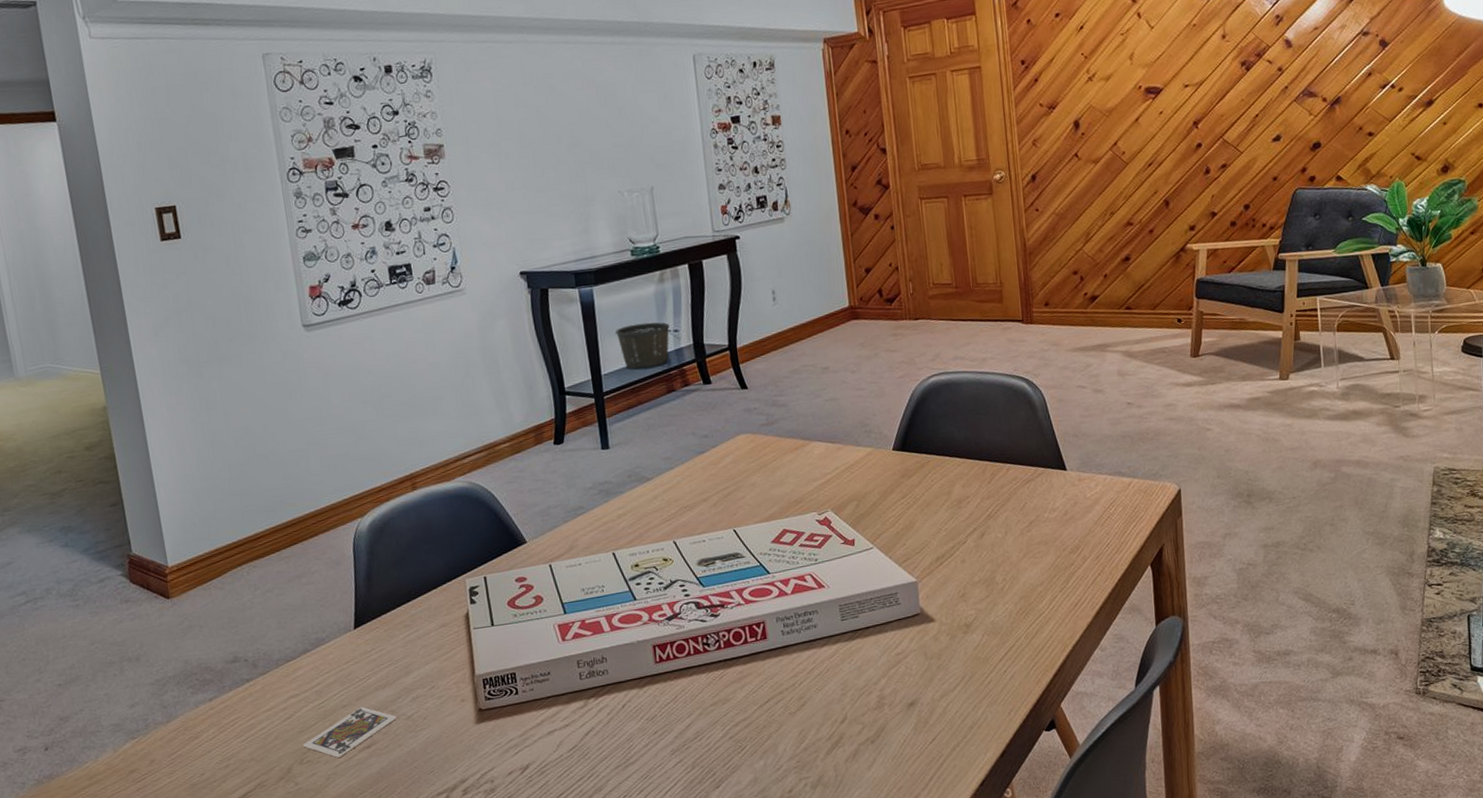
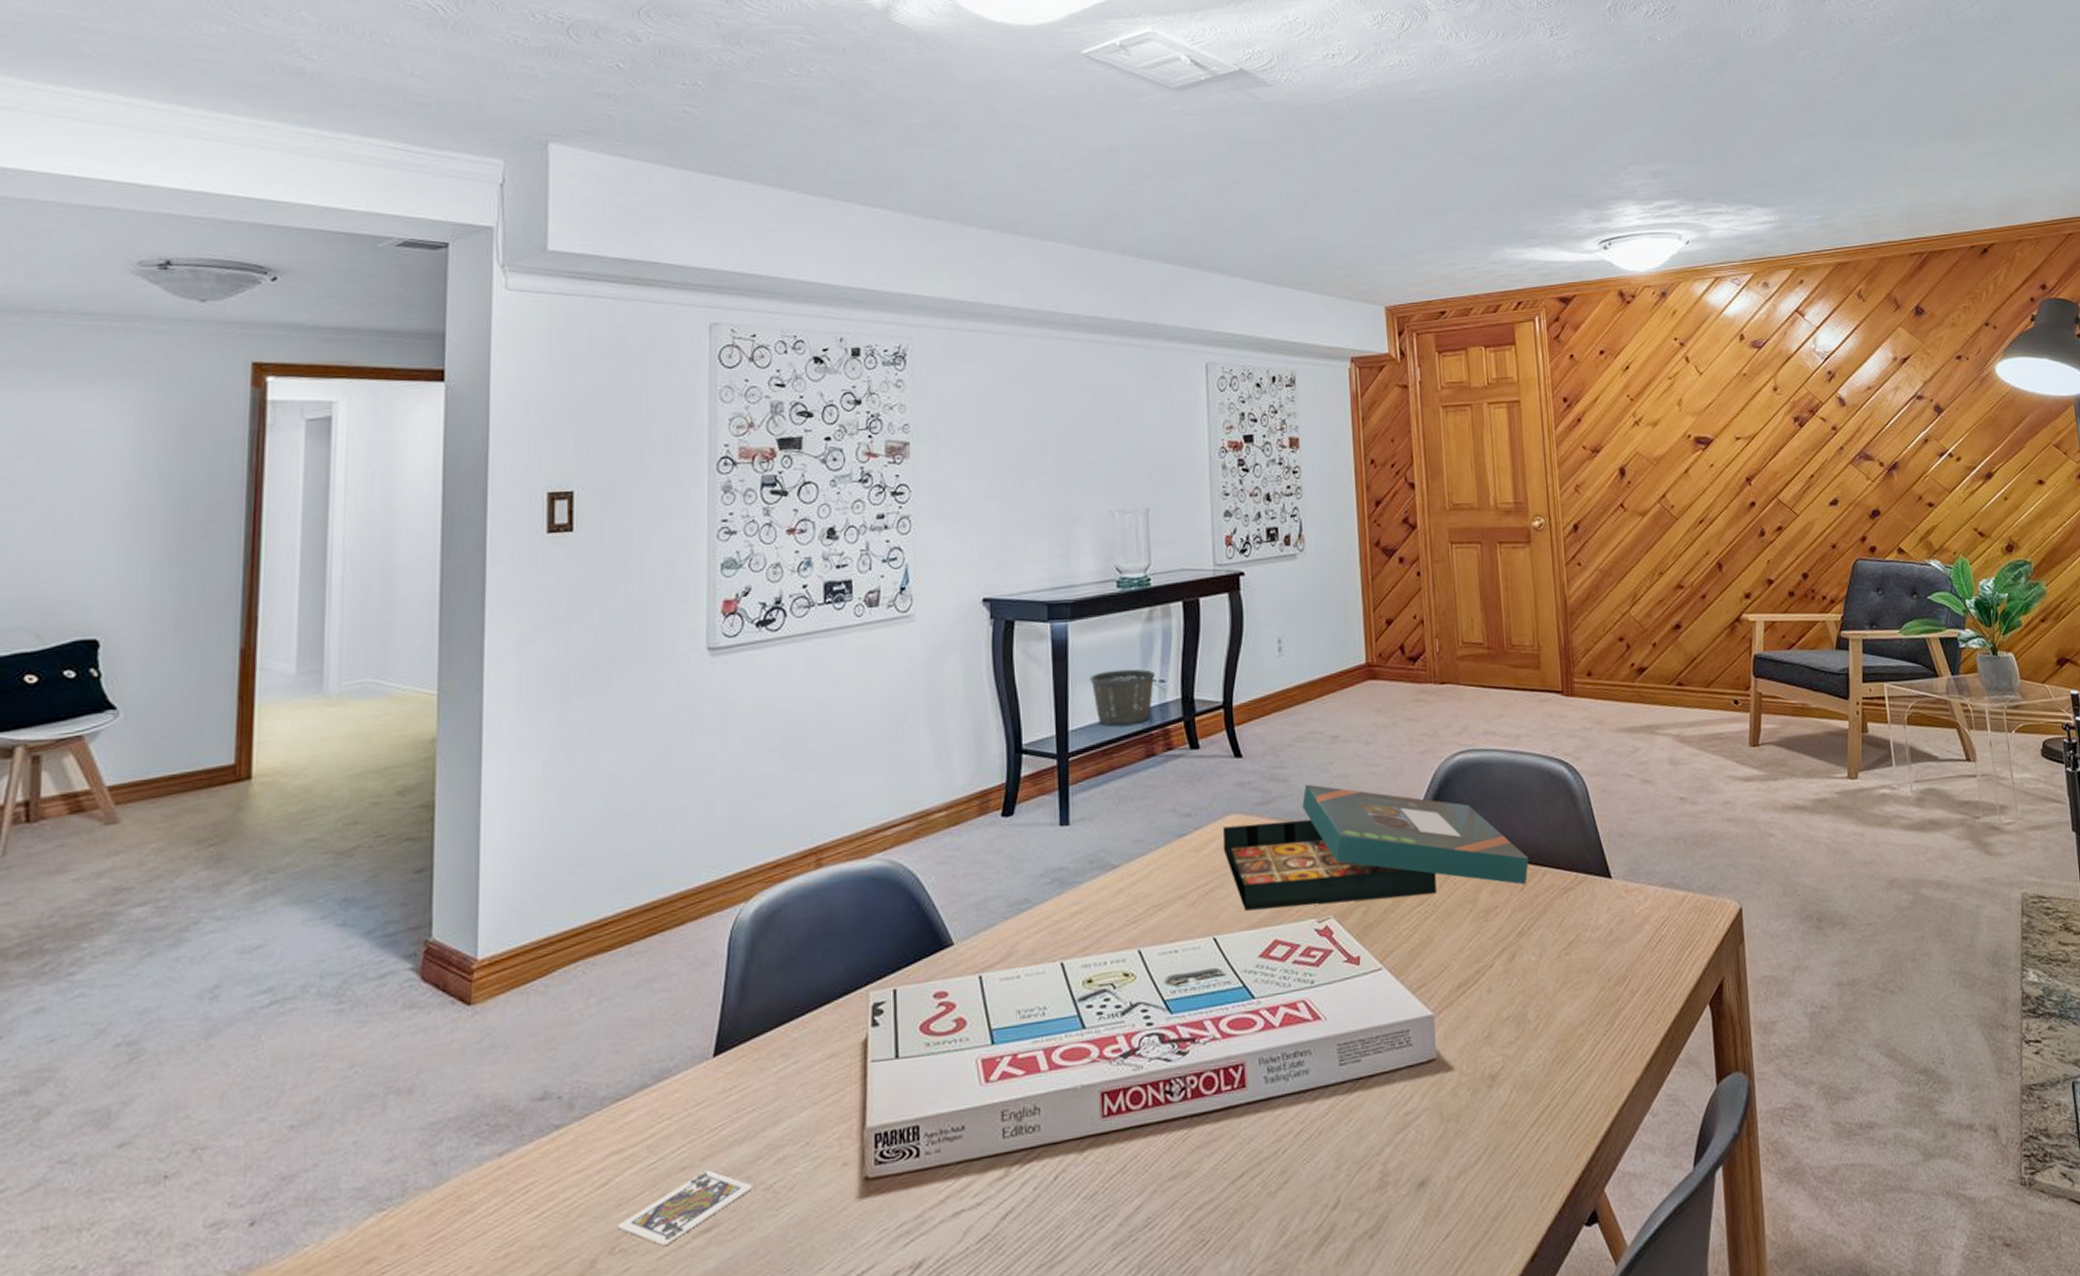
board game: none [735,407,995,508] -> present [1222,784,1529,911]

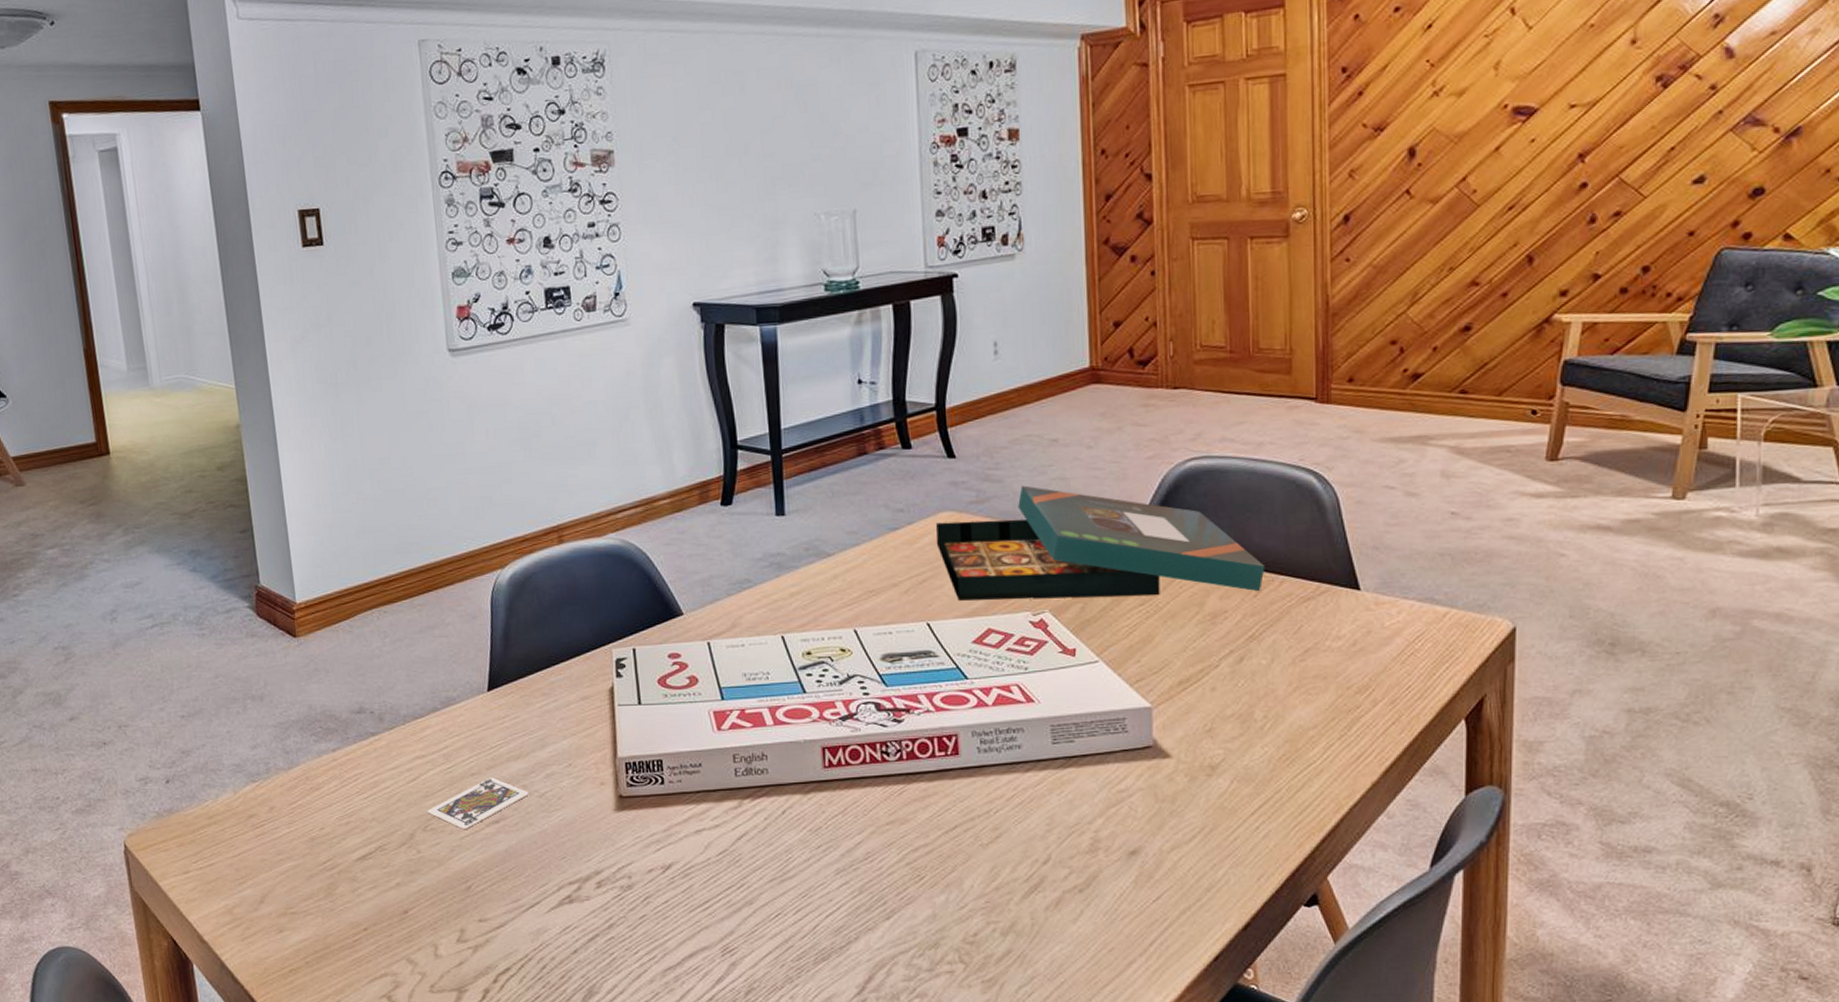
basket: present [1090,669,1155,728] -> none [801,371,866,427]

